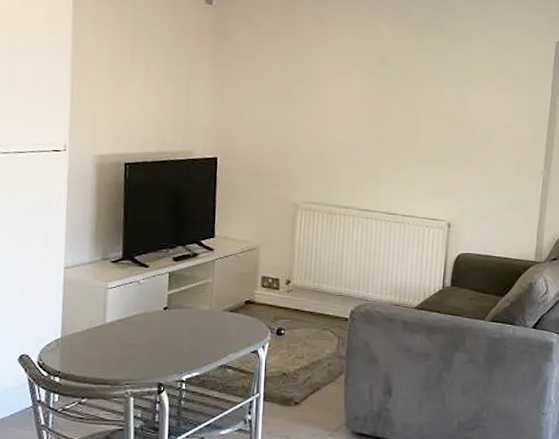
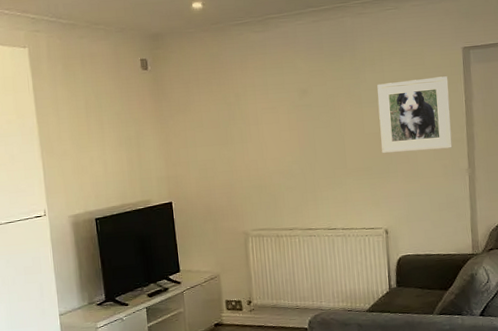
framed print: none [456,65,537,146] -> present [377,76,452,154]

